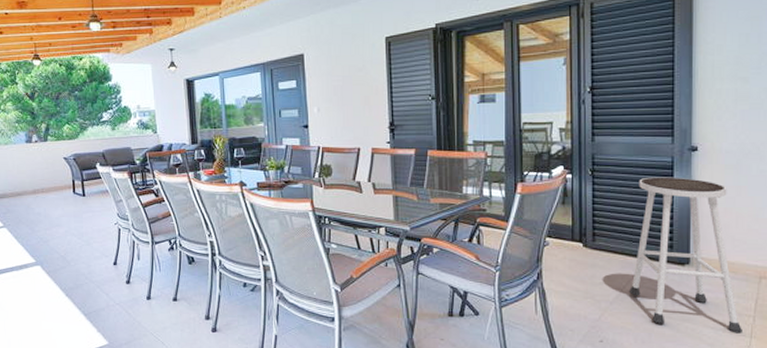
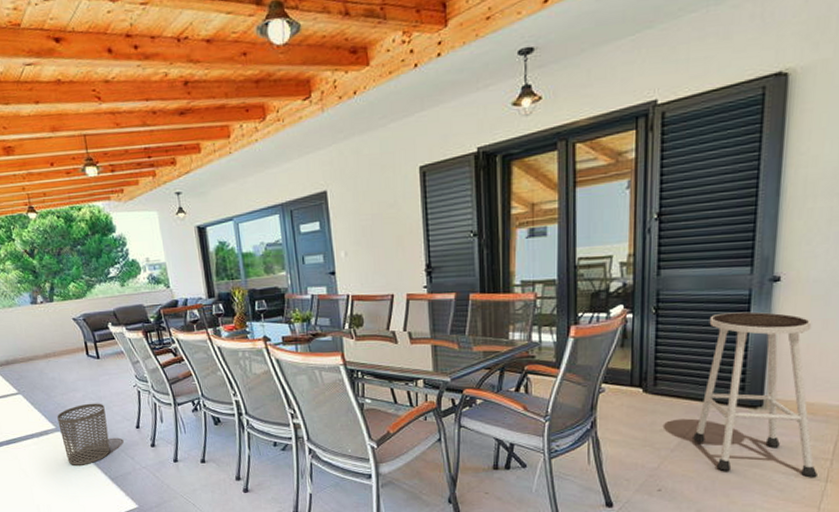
waste bin: none [38,239,87,300] -> present [57,403,110,465]

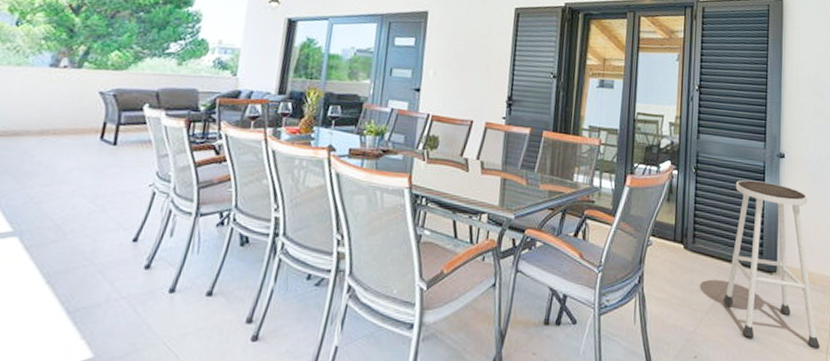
waste bin: present [57,403,110,465] -> none [10,201,99,289]

